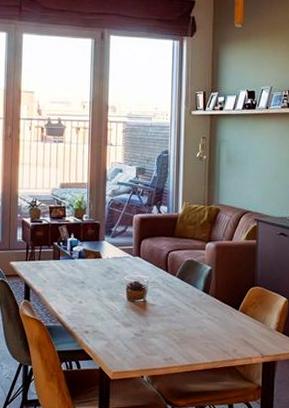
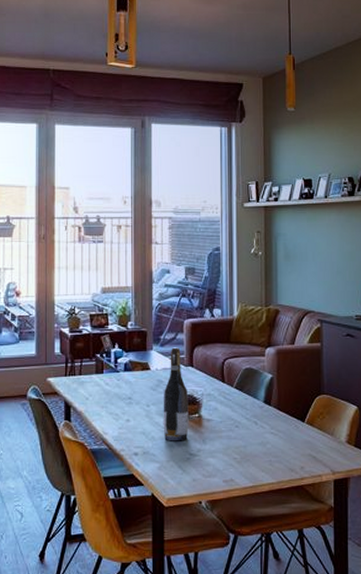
wine bottle: none [111,239,135,322] -> present [163,347,189,441]

